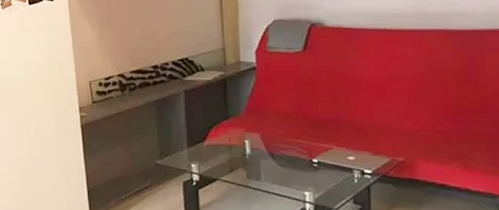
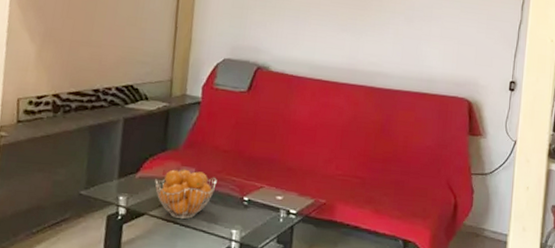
fruit basket: none [222,135,283,183] -> present [155,169,217,220]

